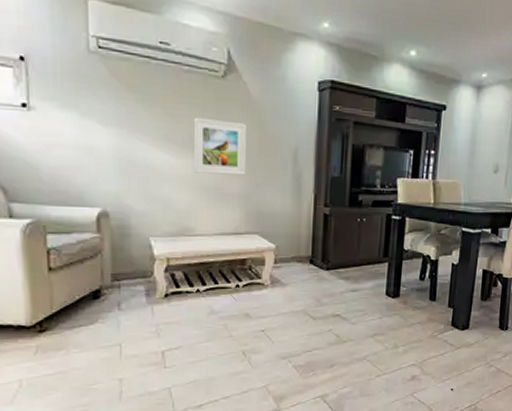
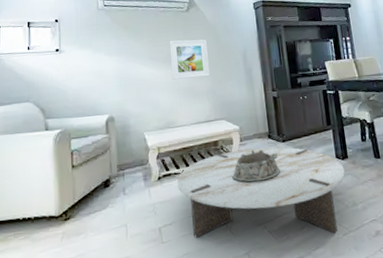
coffee table: none [189,273,392,374] -> present [177,147,345,238]
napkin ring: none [257,275,319,313] -> present [231,150,281,184]

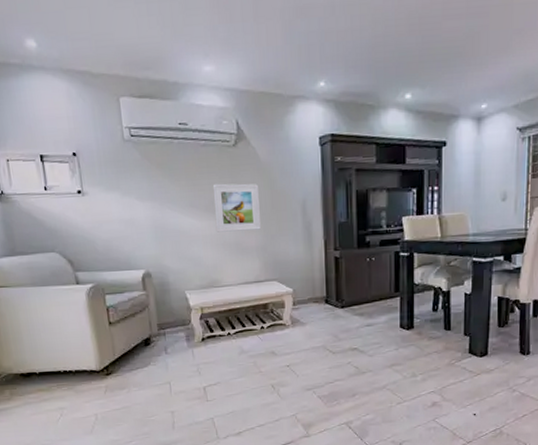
coffee table: present [177,147,345,238] -> none [222,312,408,402]
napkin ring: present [231,150,281,184] -> none [281,315,337,350]

